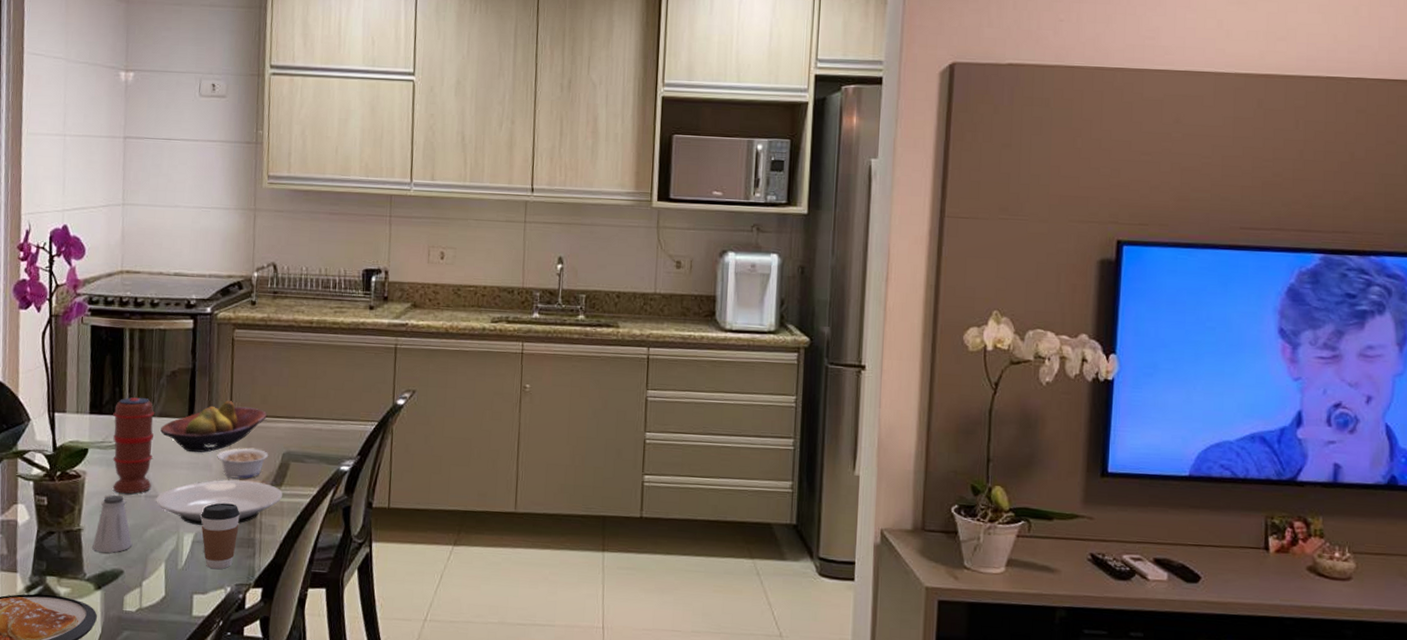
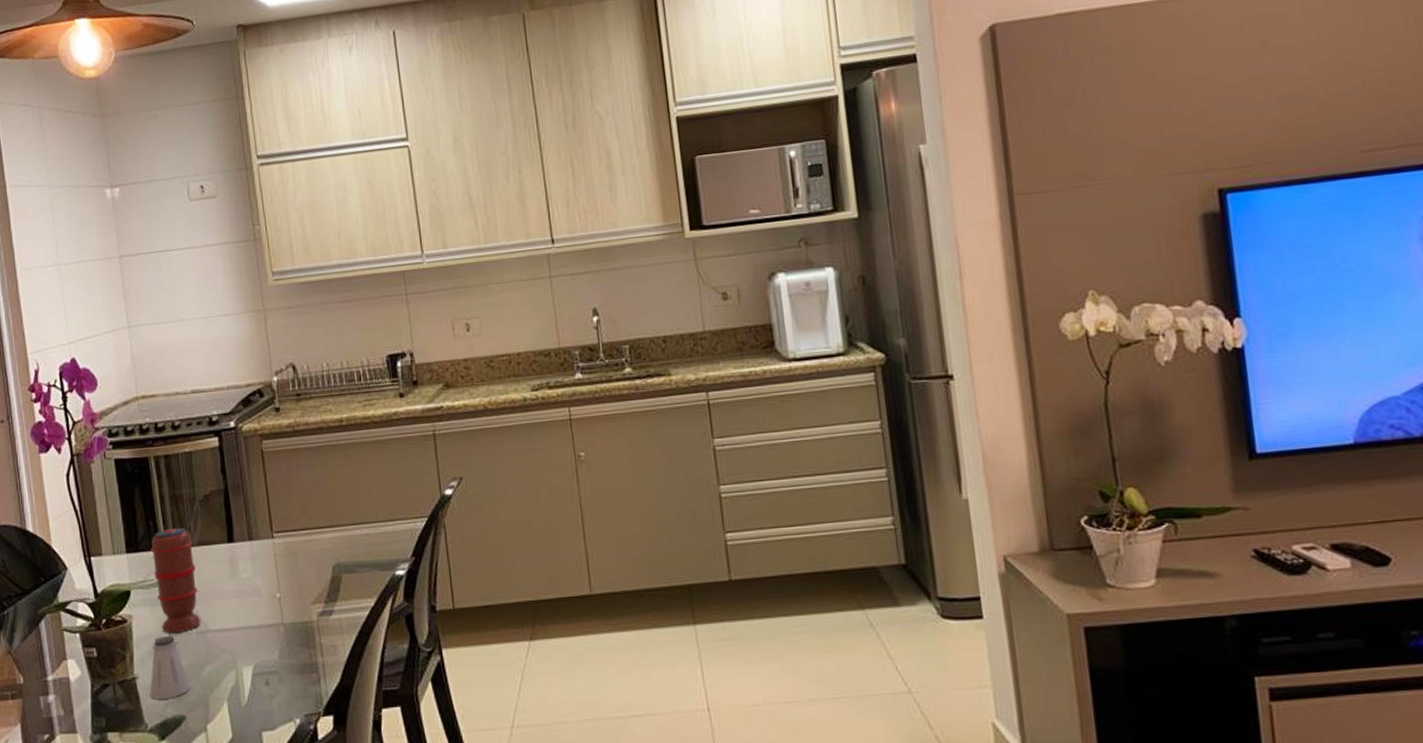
plate: present [156,480,282,525] -> none [208,600,339,656]
fruit bowl: present [160,401,268,453] -> none [201,518,310,579]
coffee cup: present [201,502,240,570] -> none [256,627,299,702]
legume: present [217,448,269,479] -> none [264,565,318,601]

